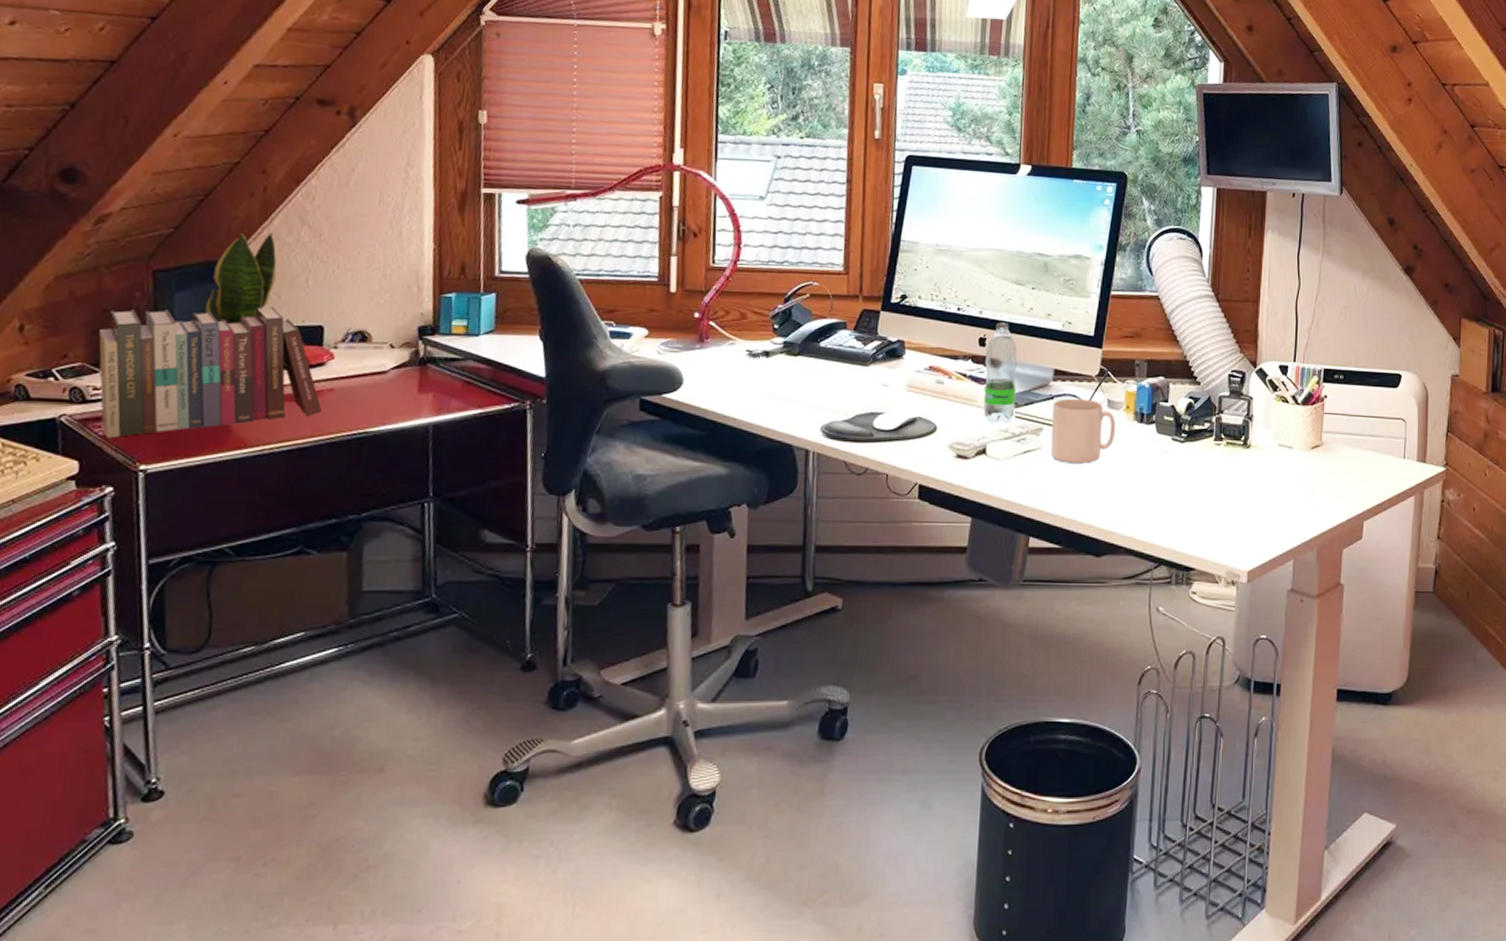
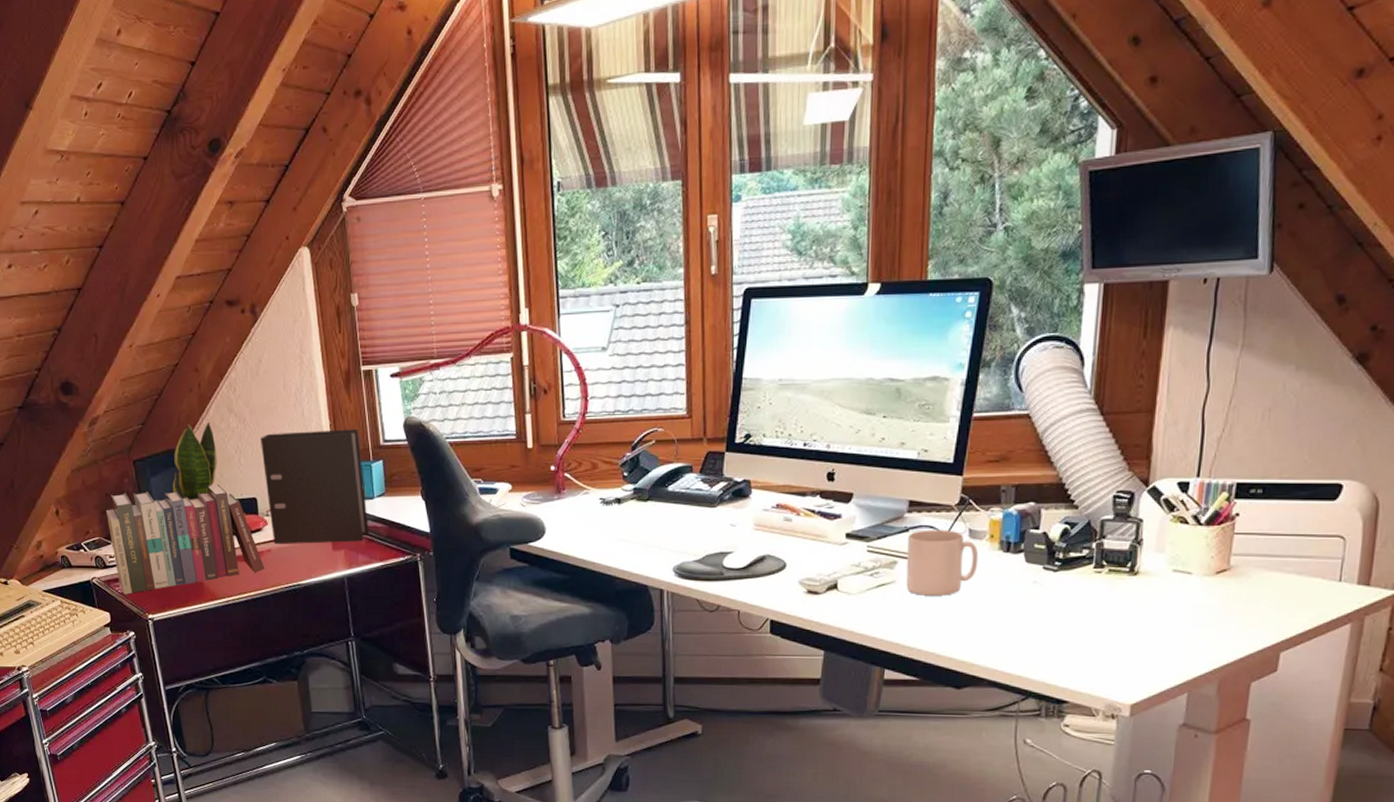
binder: none [338,252,470,385] -> present [260,429,370,545]
bottle: present [983,322,1018,423] -> none [834,455,869,557]

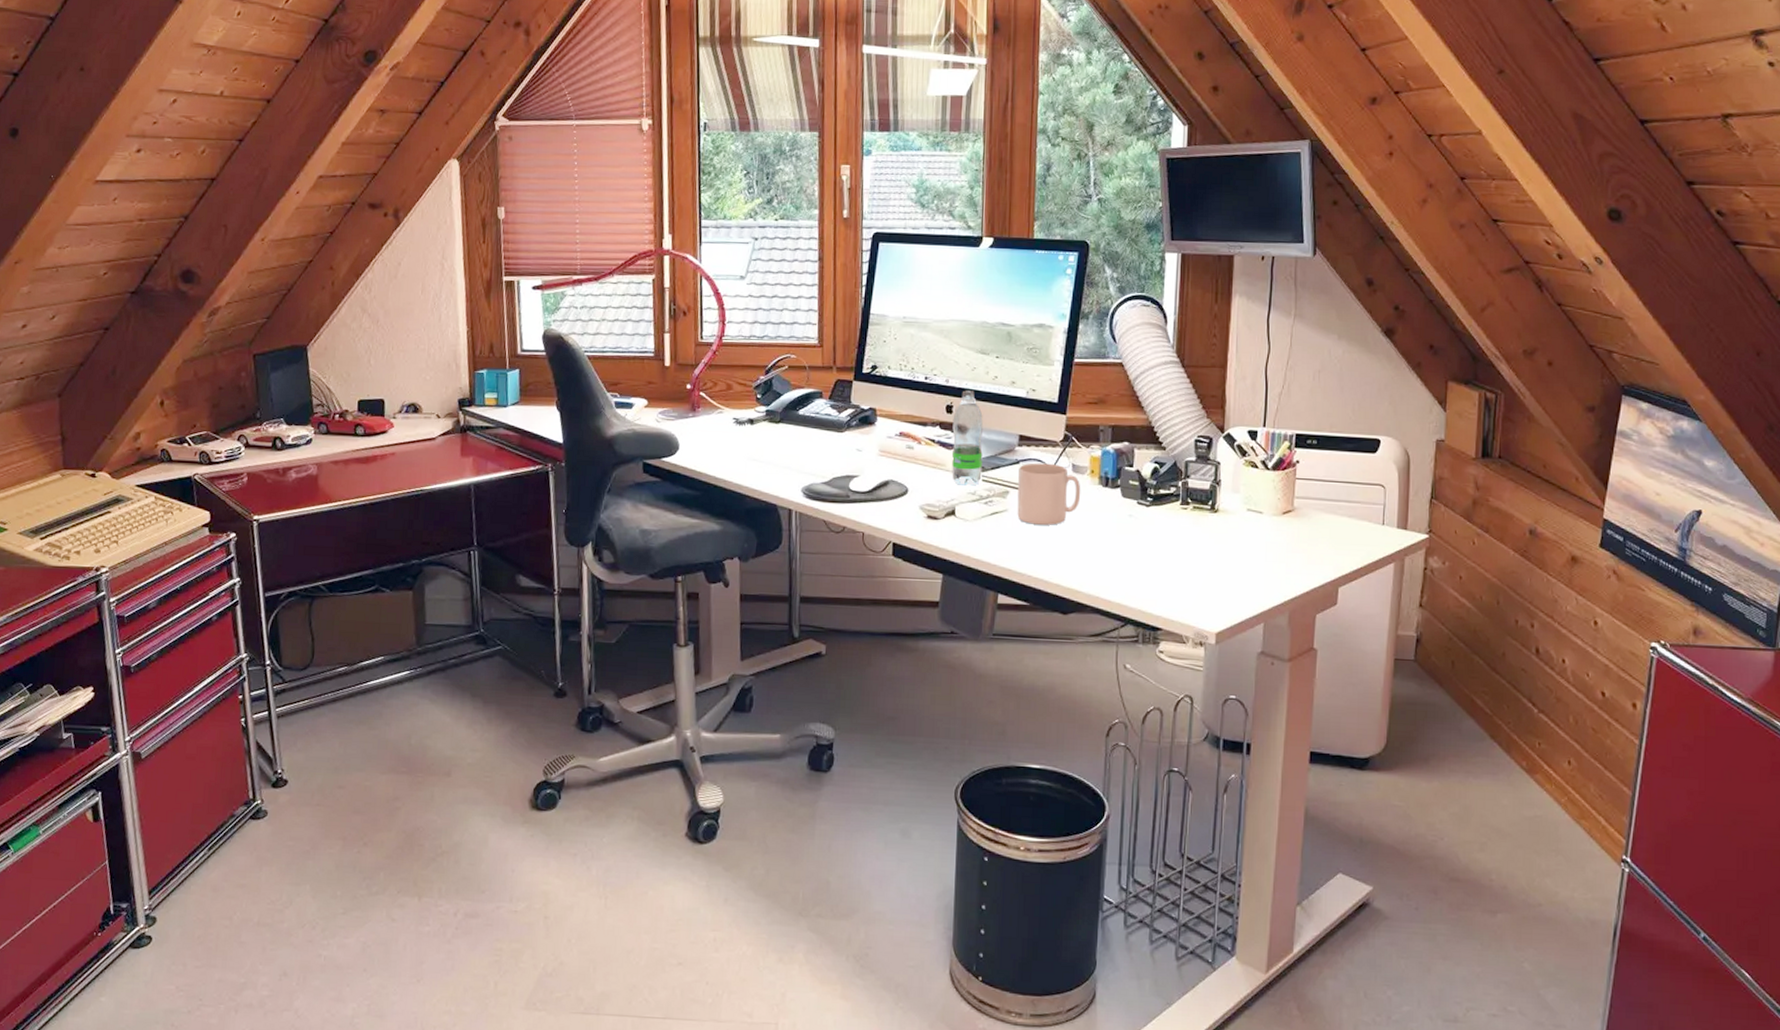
books: present [106,483,265,595] -> none [217,383,387,493]
potted plant: present [172,421,217,501] -> none [294,320,346,399]
binder: present [260,429,370,545] -> none [392,336,501,450]
bottle: none [834,455,869,557] -> present [952,390,984,486]

